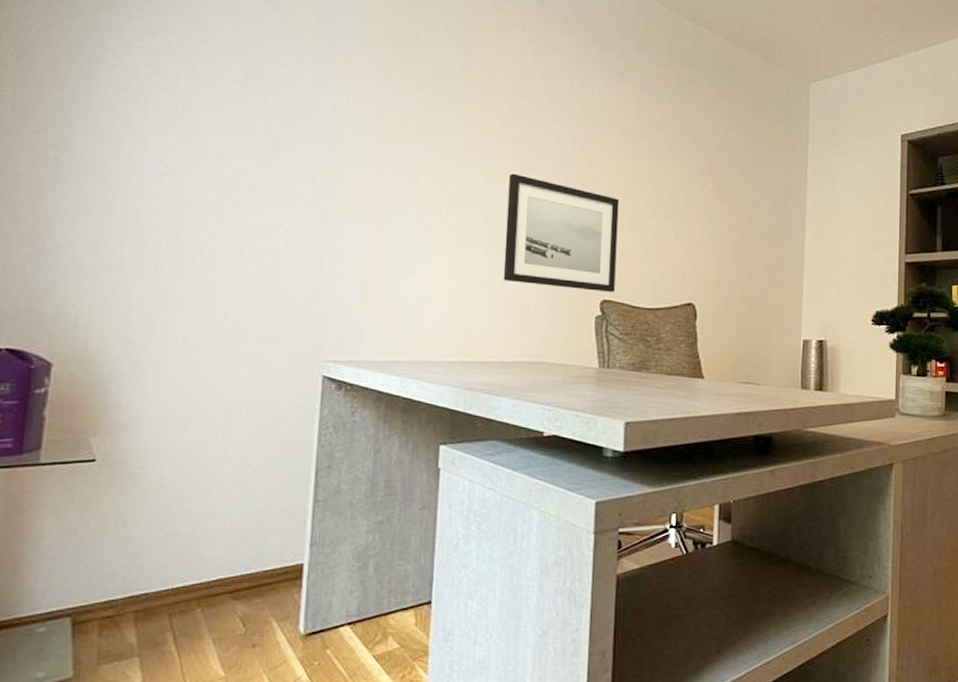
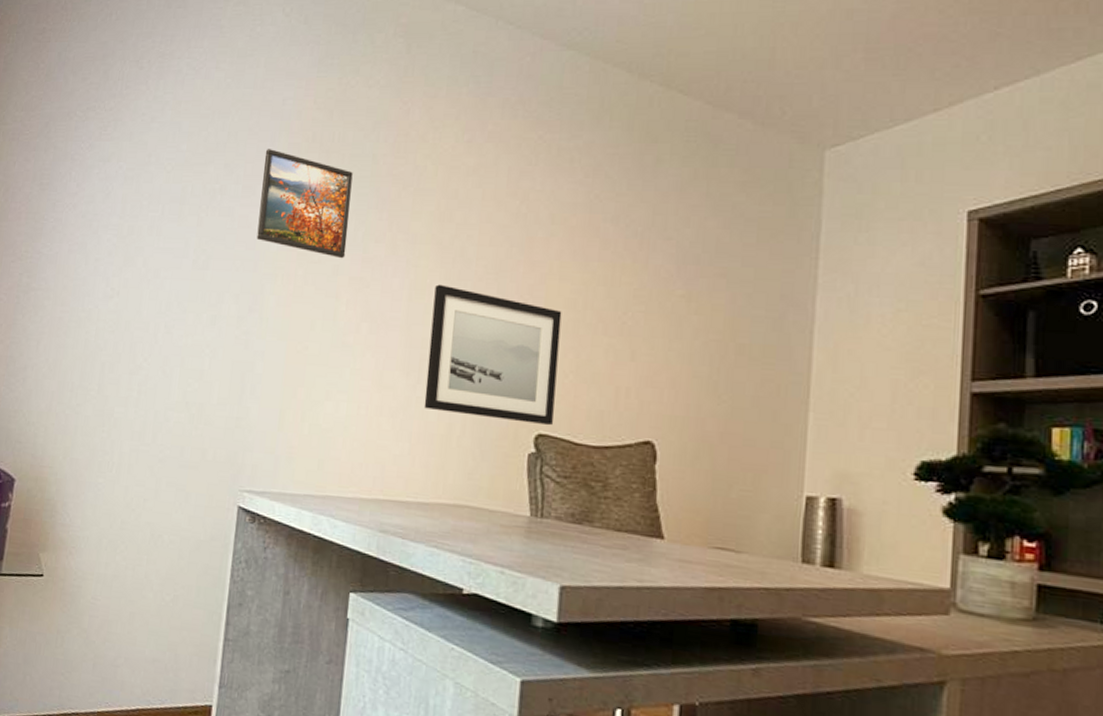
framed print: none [330,40,427,147] -> present [256,149,353,259]

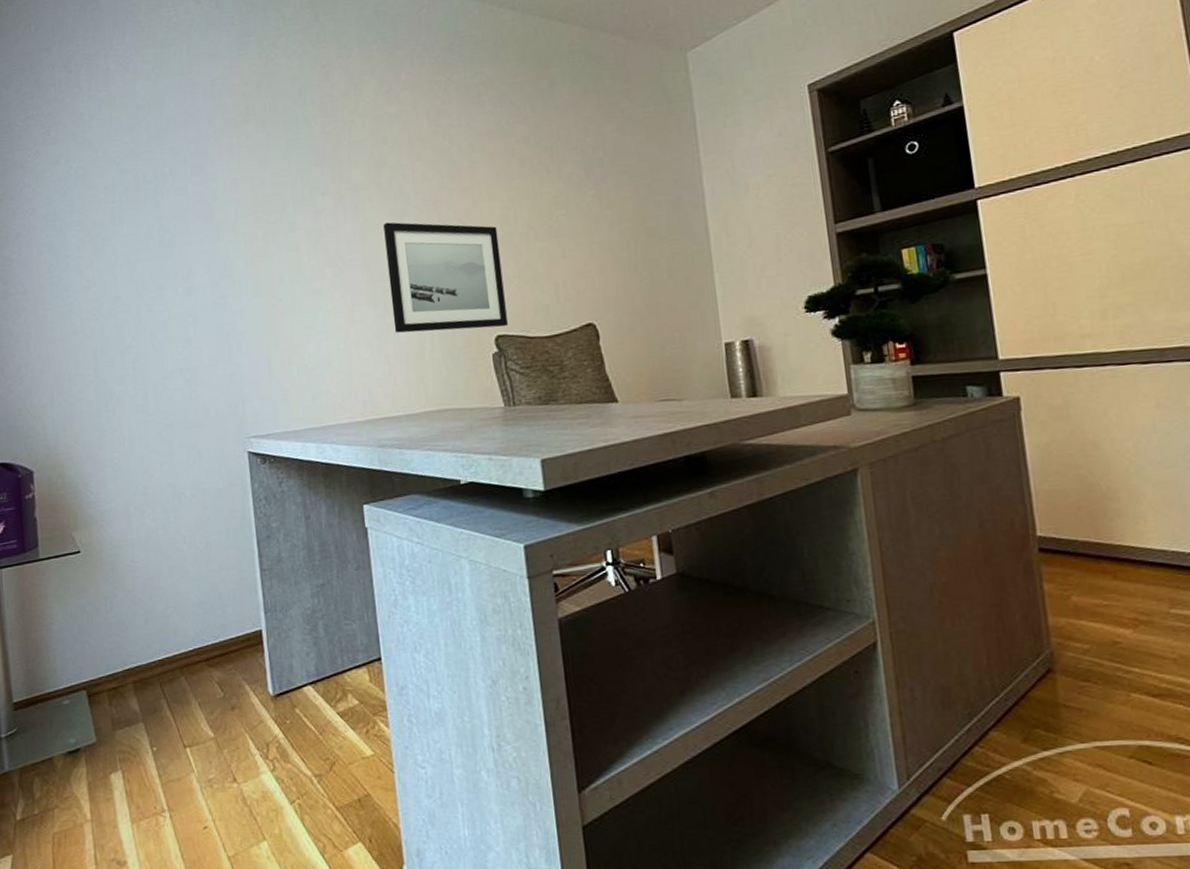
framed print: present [256,149,353,259] -> none [205,127,298,216]

